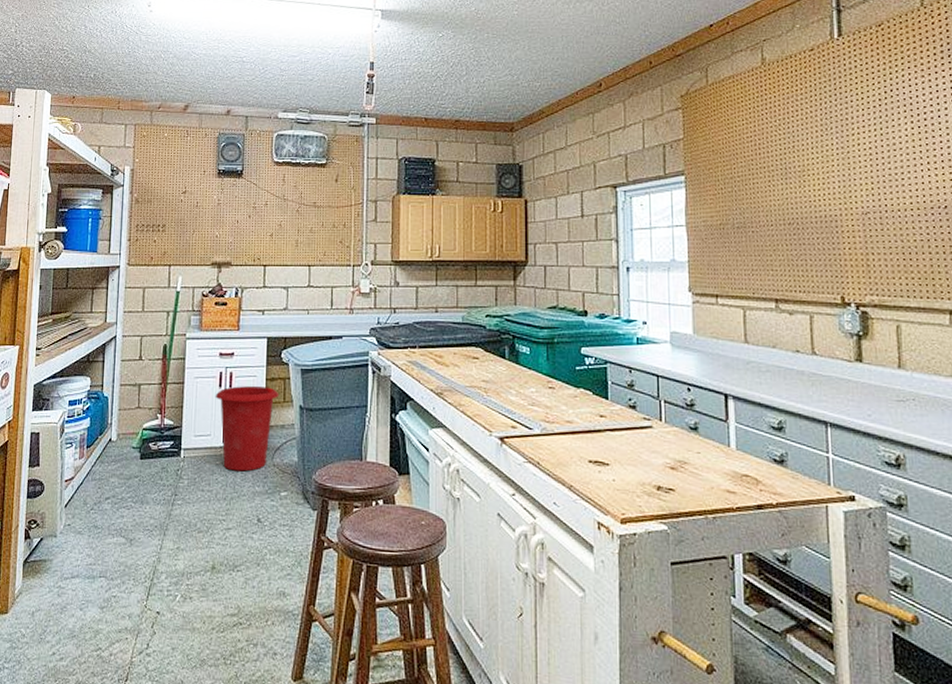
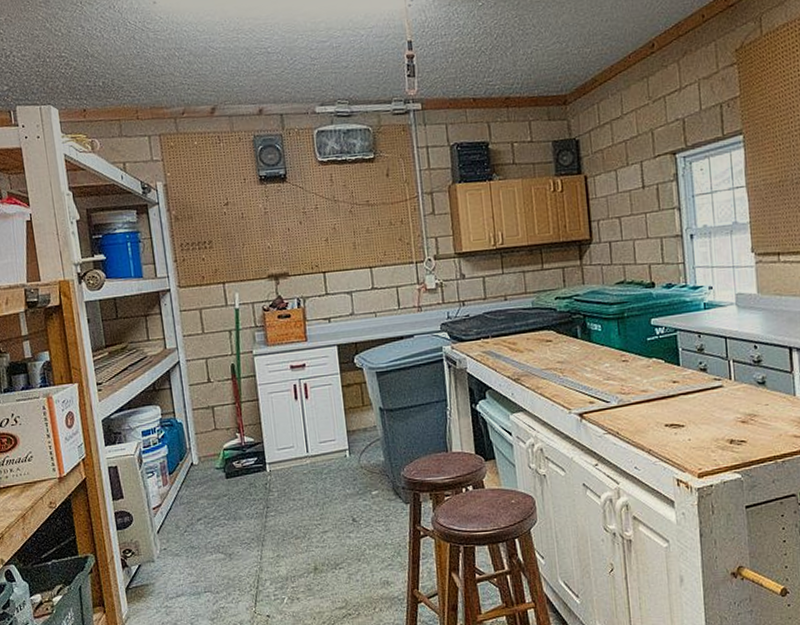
waste bin: present [215,386,279,472] -> none [292,393,358,478]

